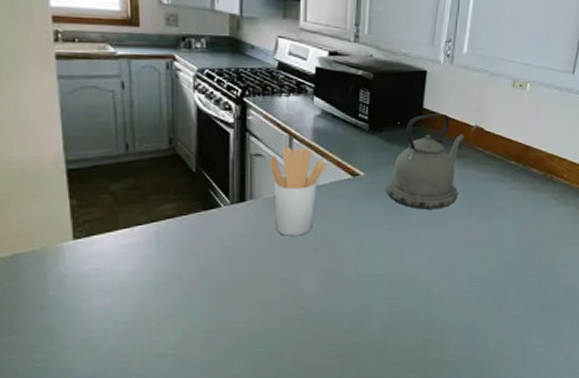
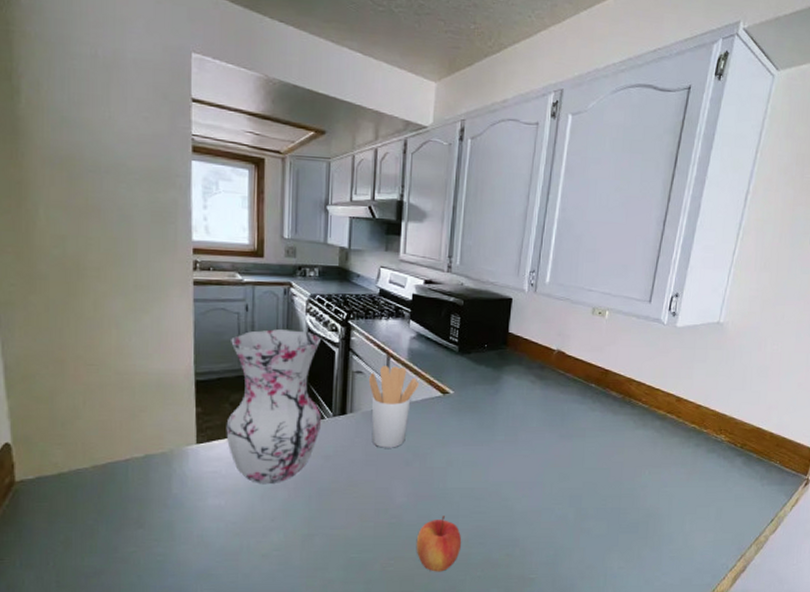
vase: none [106,109,218,280] -> present [226,329,322,483]
apple: none [327,304,377,362] -> present [416,516,462,572]
kettle: present [386,113,465,210] -> none [473,337,547,428]

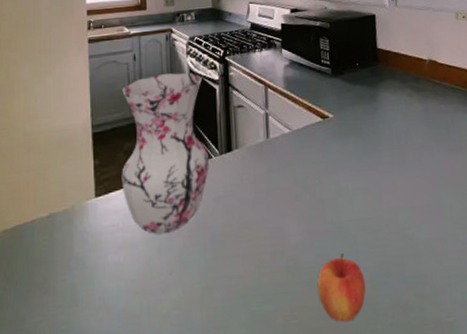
utensil holder: present [368,366,420,448] -> none [249,96,299,183]

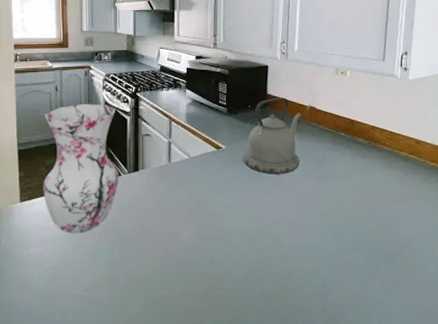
apple: present [317,253,366,323] -> none [203,254,242,305]
kettle: none [354,51,425,147] -> present [243,97,301,175]

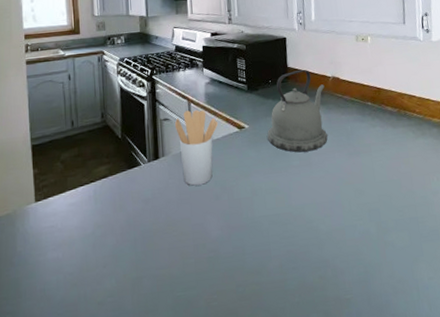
vase: present [43,104,120,233] -> none [58,90,139,233]
utensil holder: none [155,128,197,198] -> present [174,110,219,186]

